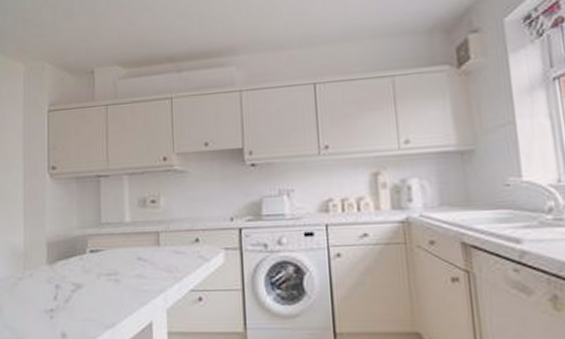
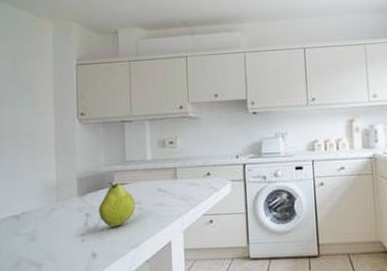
fruit: none [70,248,112,302] -> present [99,182,136,227]

